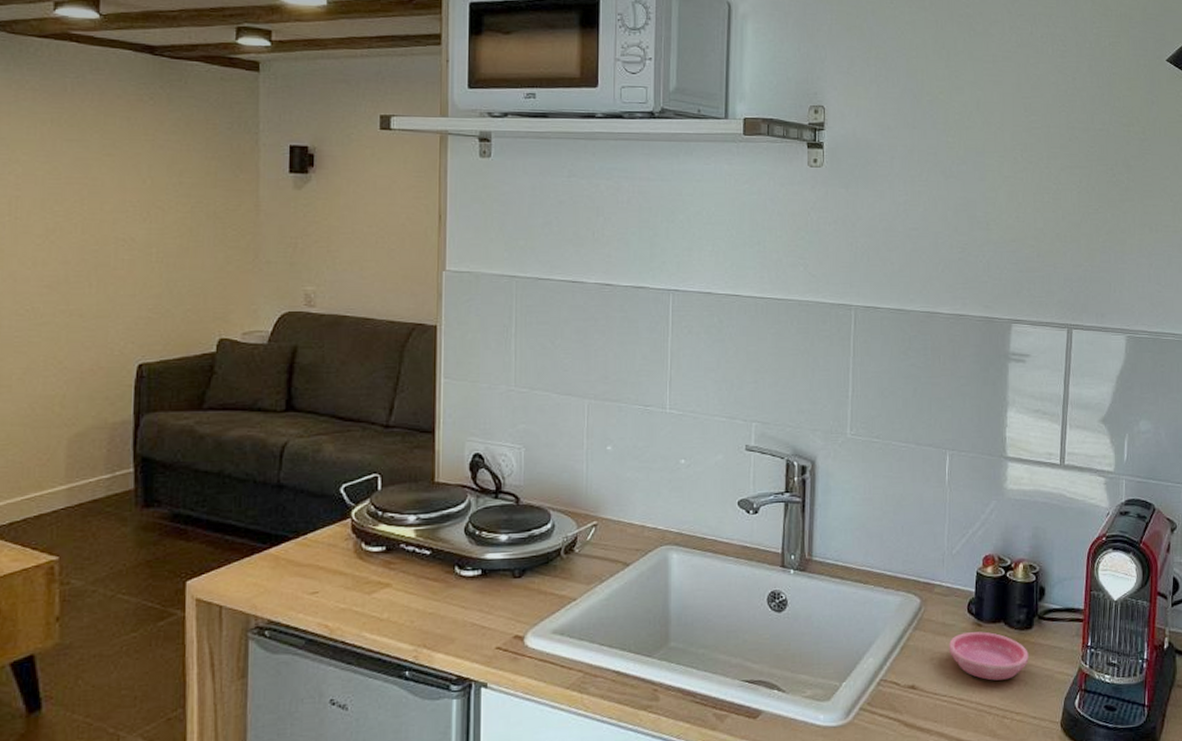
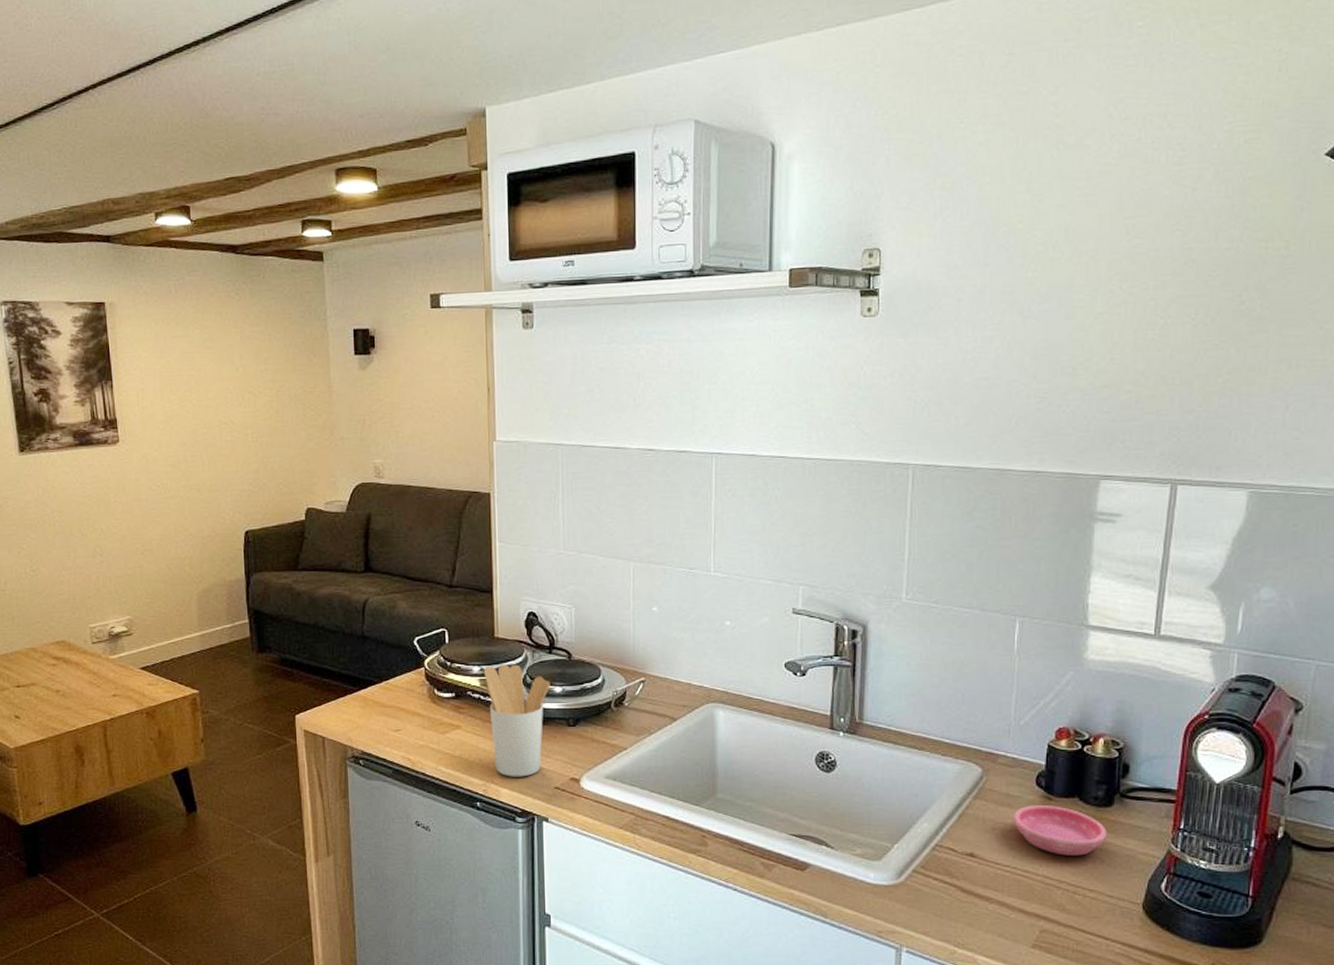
utensil holder: none [420,511,495,639] -> present [483,664,550,777]

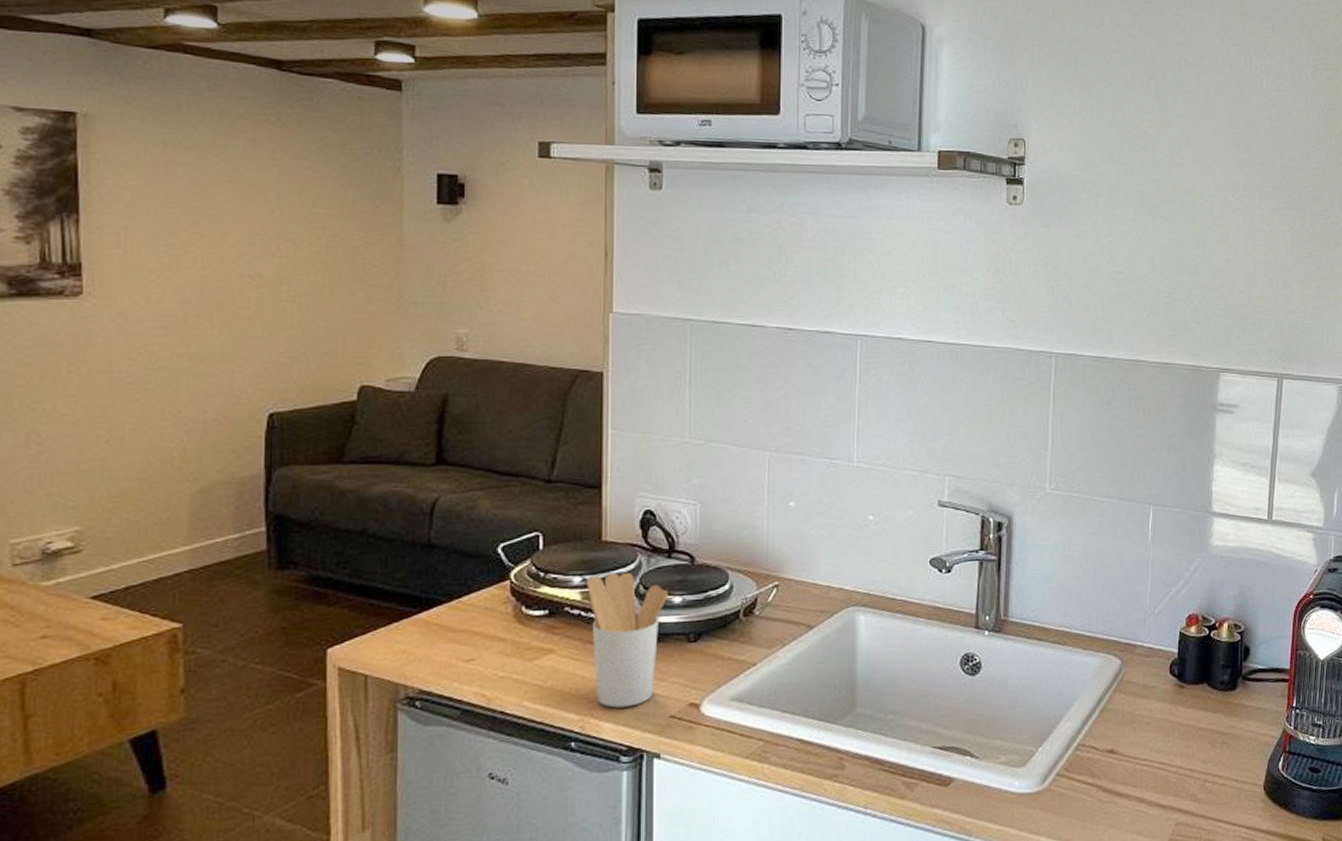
saucer: present [1012,805,1107,856] -> none [1149,693,1232,744]

